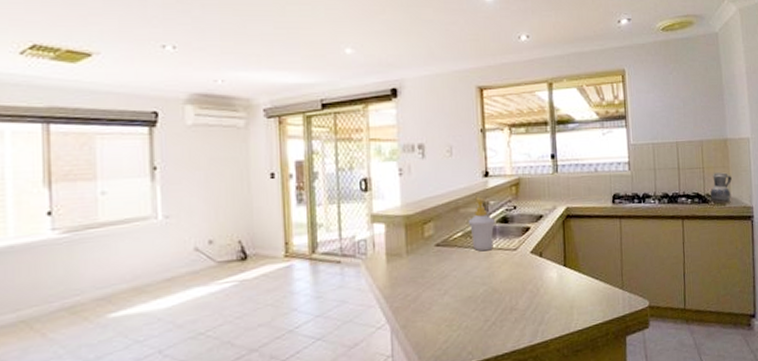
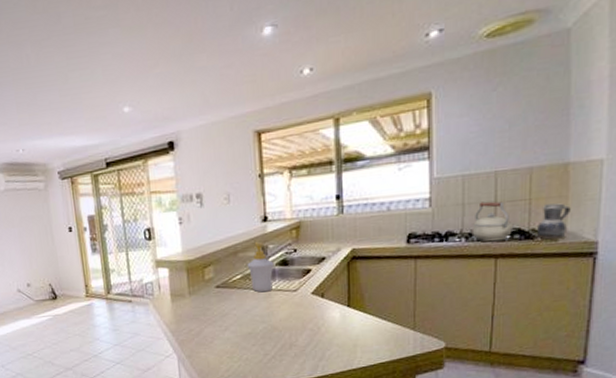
kettle: none [662,168,694,205] -> present [471,201,514,242]

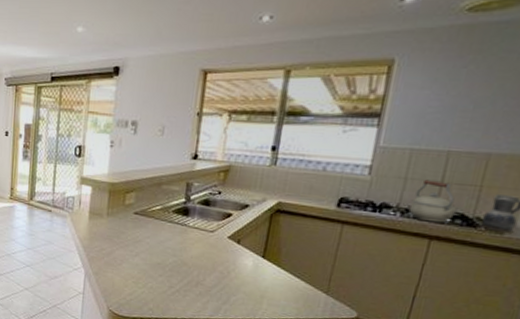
soap bottle: present [247,242,274,293] -> none [168,178,196,228]

